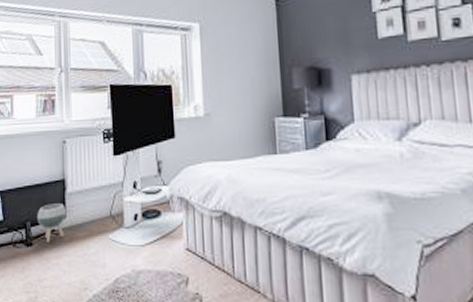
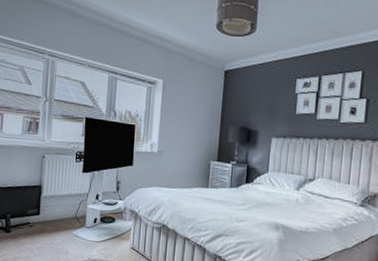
planter: present [37,203,67,242] -> none [16,203,41,231]

